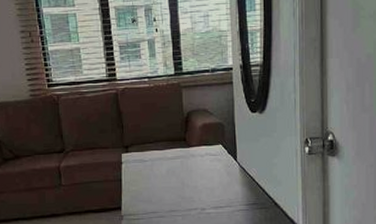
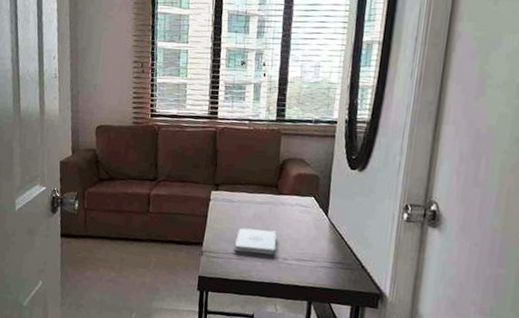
notepad: none [152,183,193,210] -> present [234,228,277,255]

